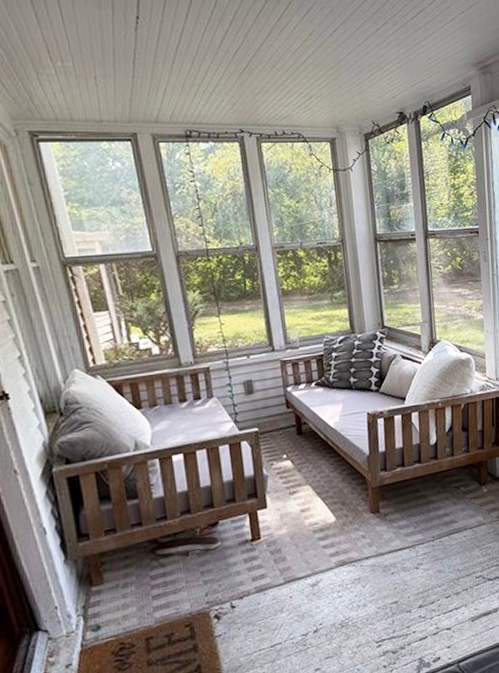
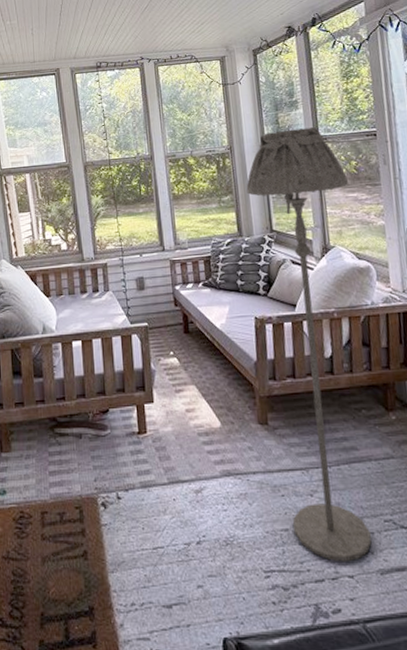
floor lamp: none [358,222,466,620] -> present [246,127,372,562]

